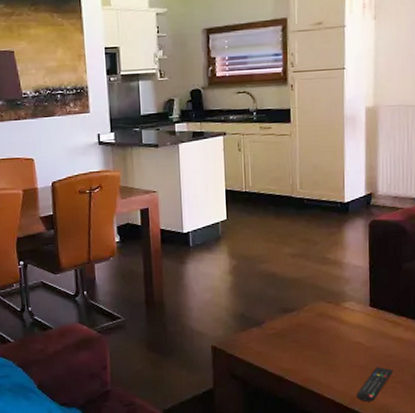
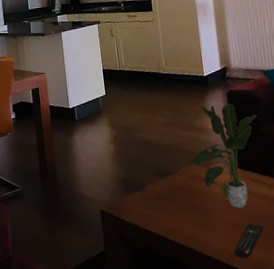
potted plant: none [319,235,402,350] -> present [191,103,258,208]

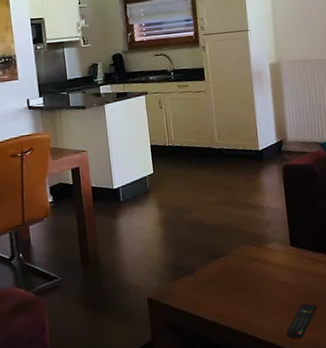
potted plant: present [191,103,258,208] -> none [244,179,314,288]

